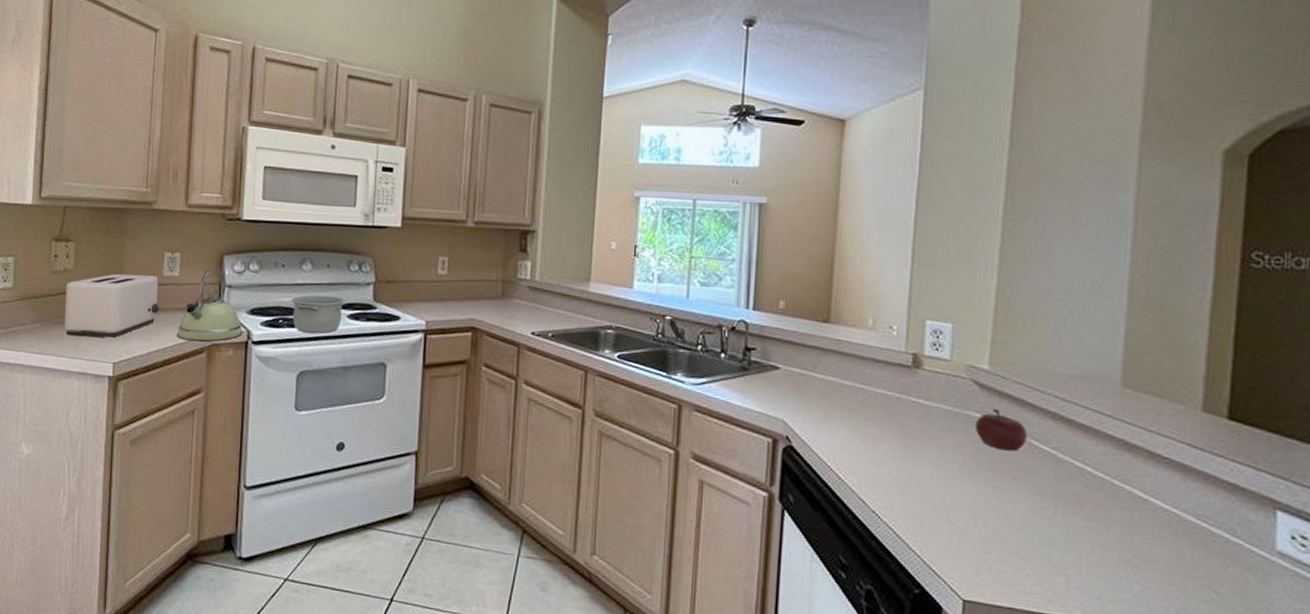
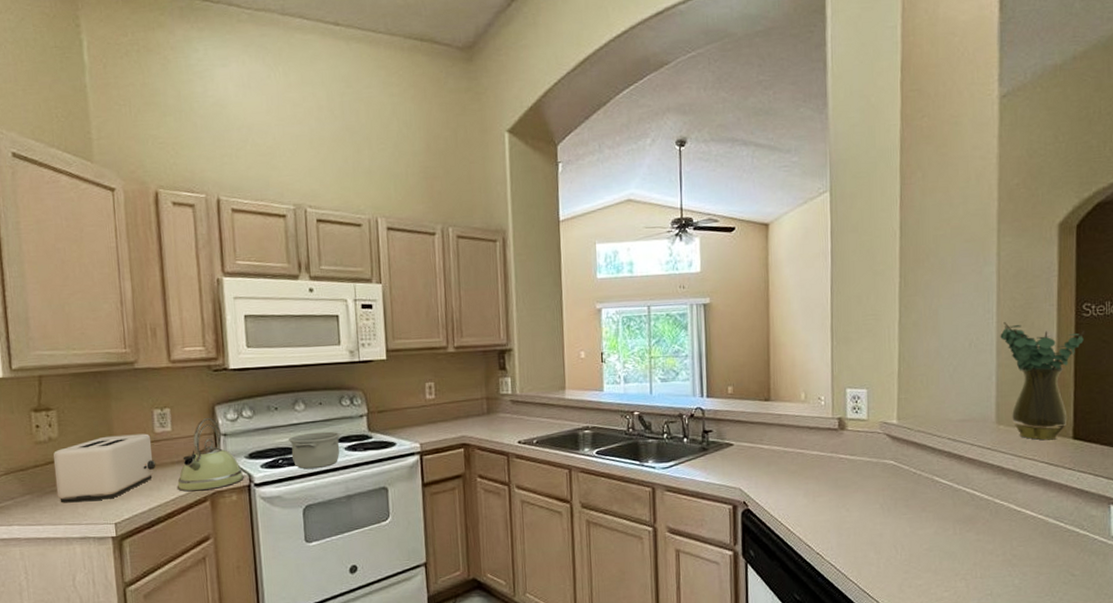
fruit: present [974,409,1027,452] -> none [890,455,930,488]
vase: none [1134,263,1253,417] -> present [1000,322,1085,440]

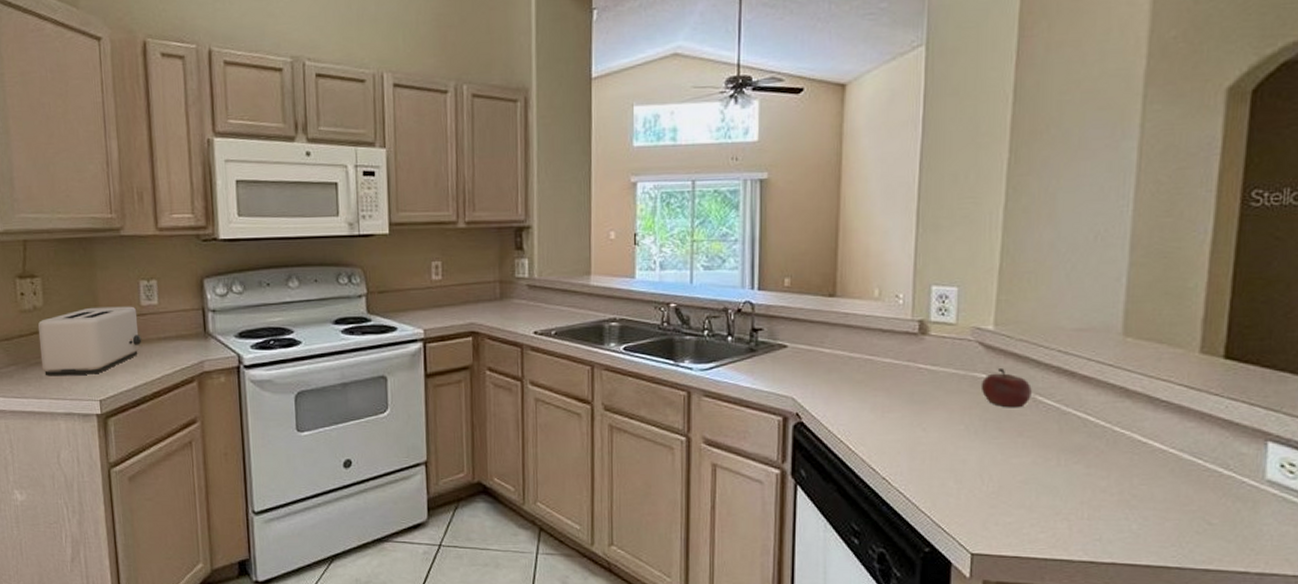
kettle: present [177,418,244,492] -> none [163,292,233,371]
cooking pot: present [289,431,341,469] -> none [281,312,338,351]
fruit: none [890,455,930,488] -> present [980,369,1032,408]
vase: present [1000,322,1085,440] -> none [1136,211,1252,358]

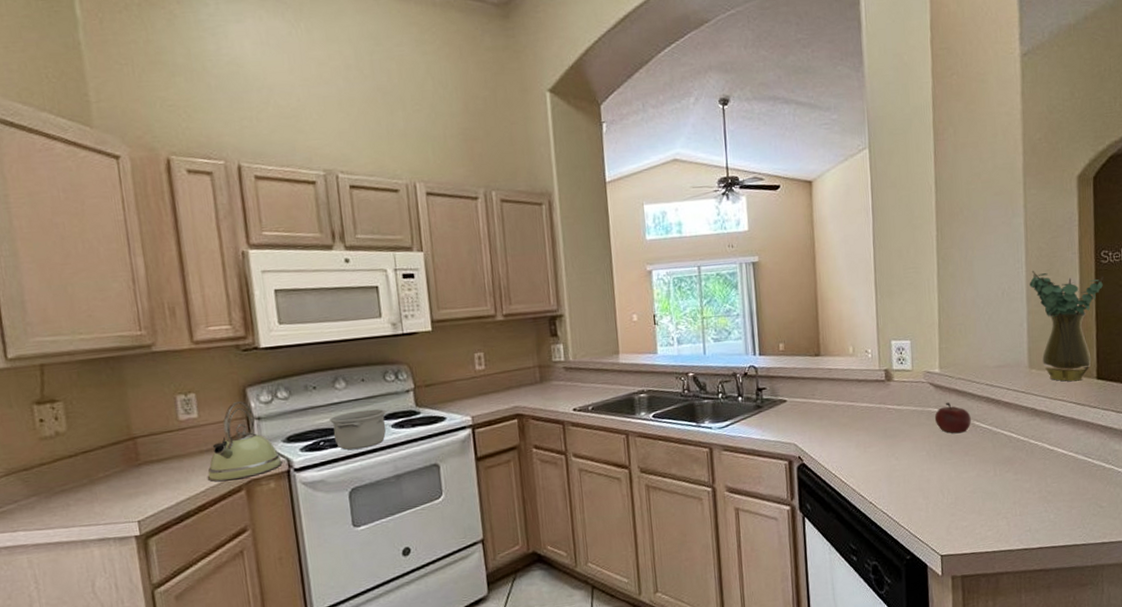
toaster: present [37,306,142,376] -> none [61,421,182,503]
kettle: none [163,292,233,371] -> present [207,401,283,482]
cooking pot: none [281,312,338,351] -> present [330,408,387,450]
vase: none [1136,211,1252,358] -> present [1029,271,1104,382]

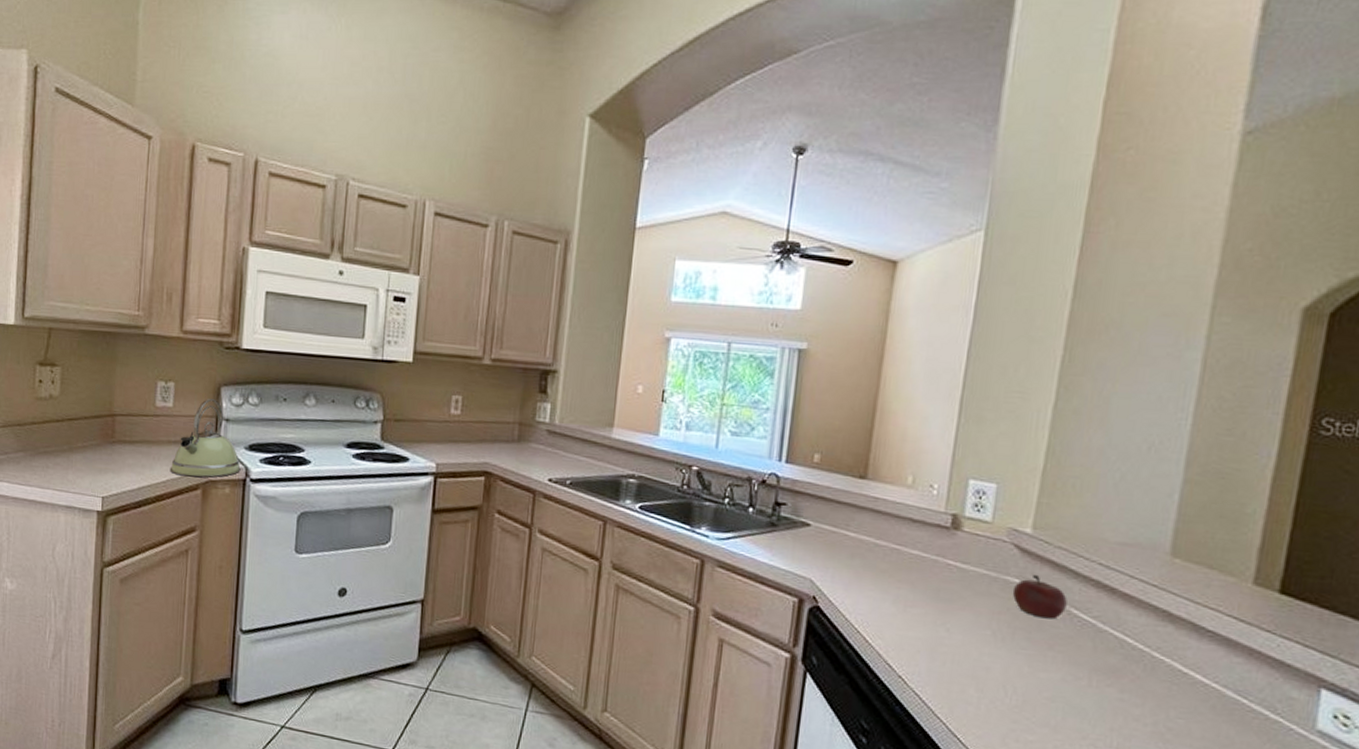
cooking pot: present [330,408,387,450] -> none [293,431,351,473]
vase: present [1029,271,1104,382] -> none [1193,426,1320,590]

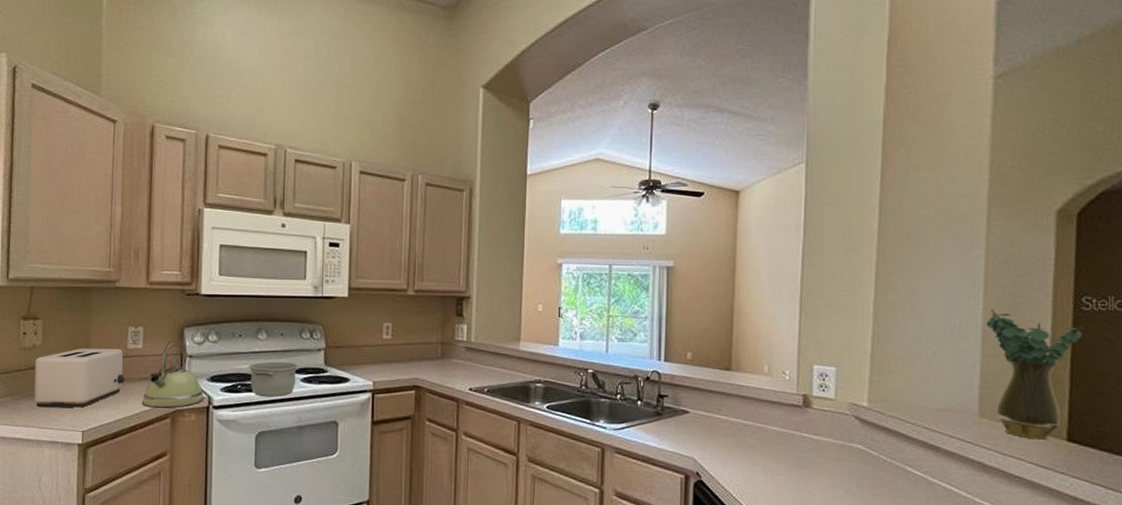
toaster: none [49,402,152,471] -> present [34,348,125,408]
cooking pot: none [293,431,351,473] -> present [249,361,299,396]
fruit: present [1012,575,1067,620] -> none [857,441,902,477]
vase: none [1193,426,1320,590] -> present [986,309,1084,440]

